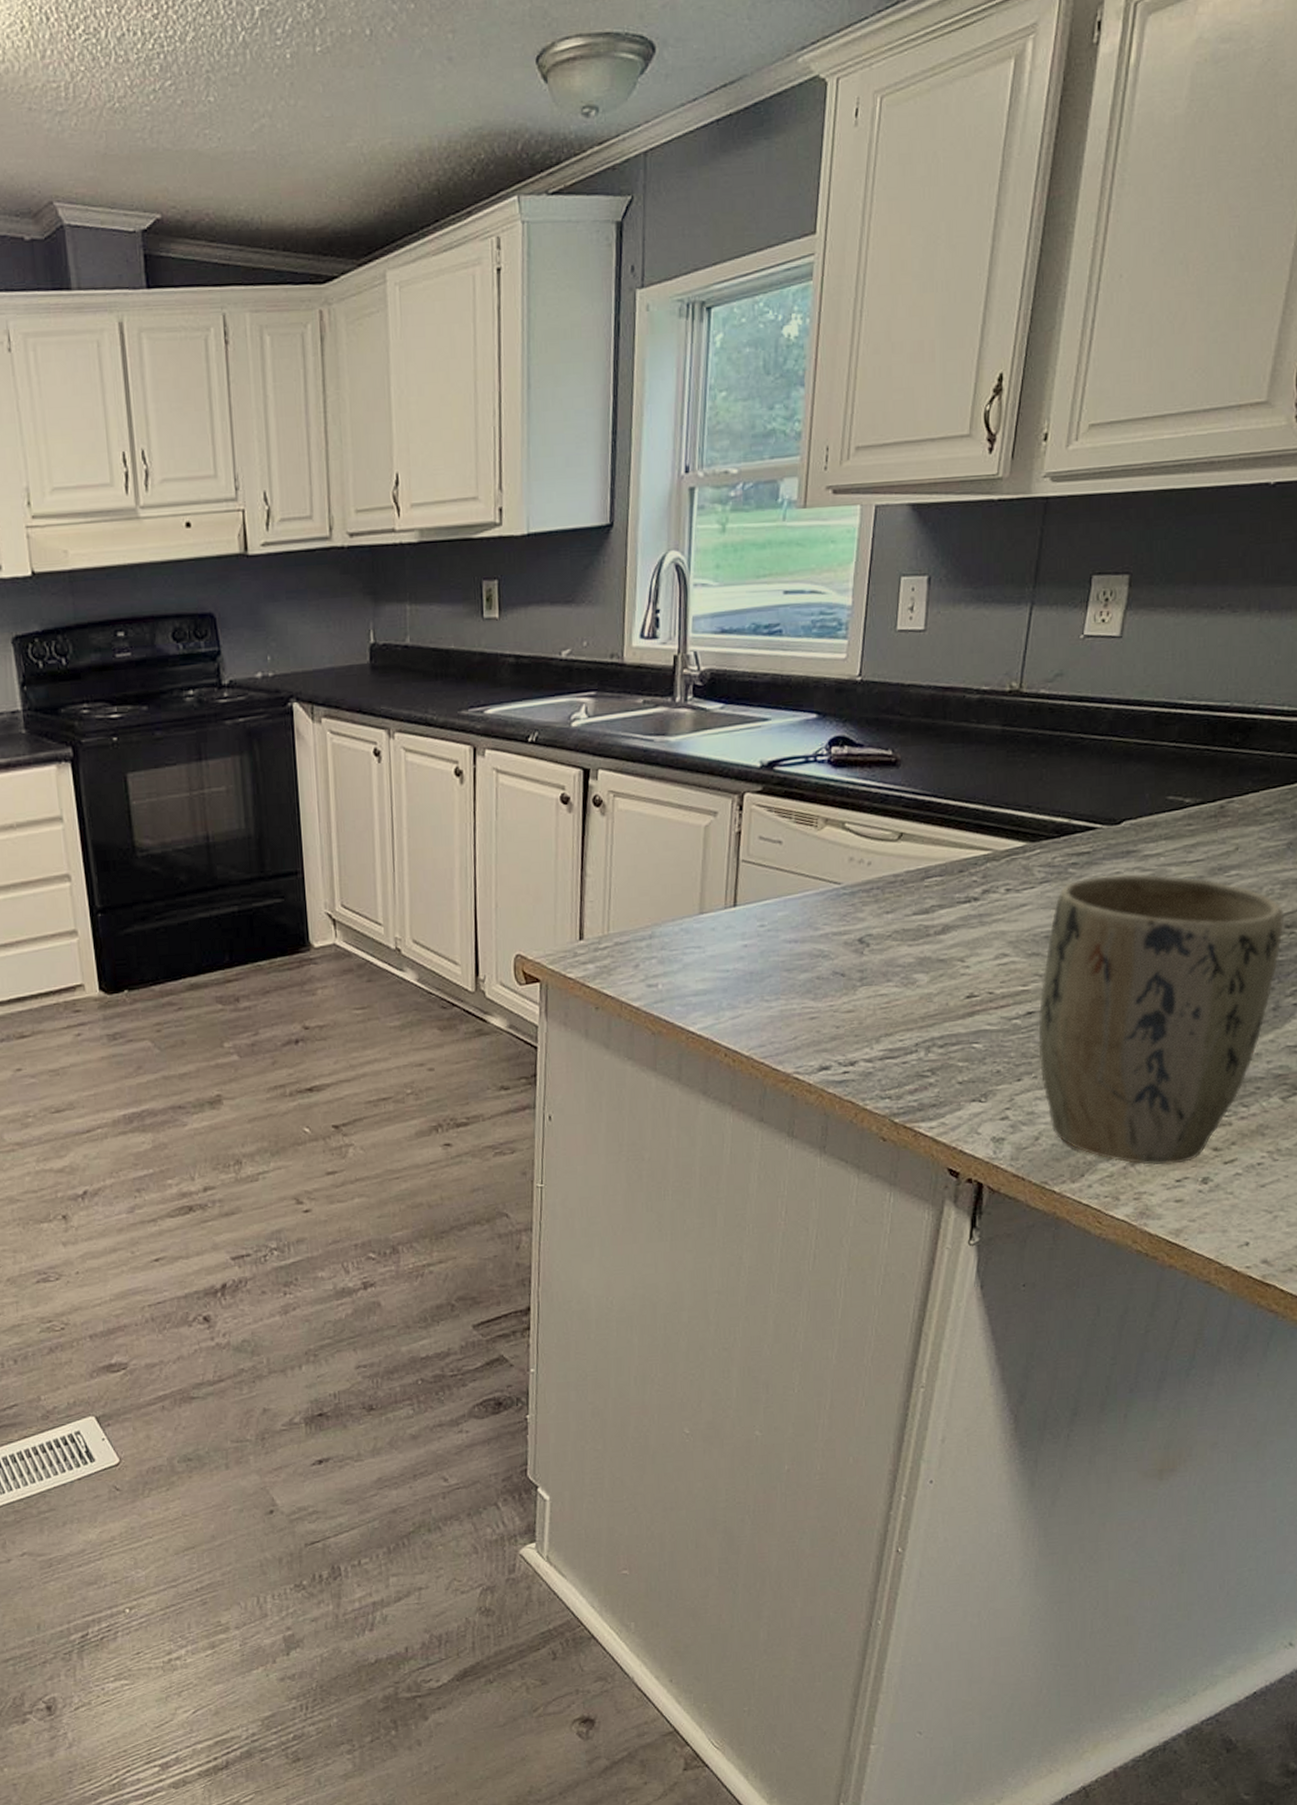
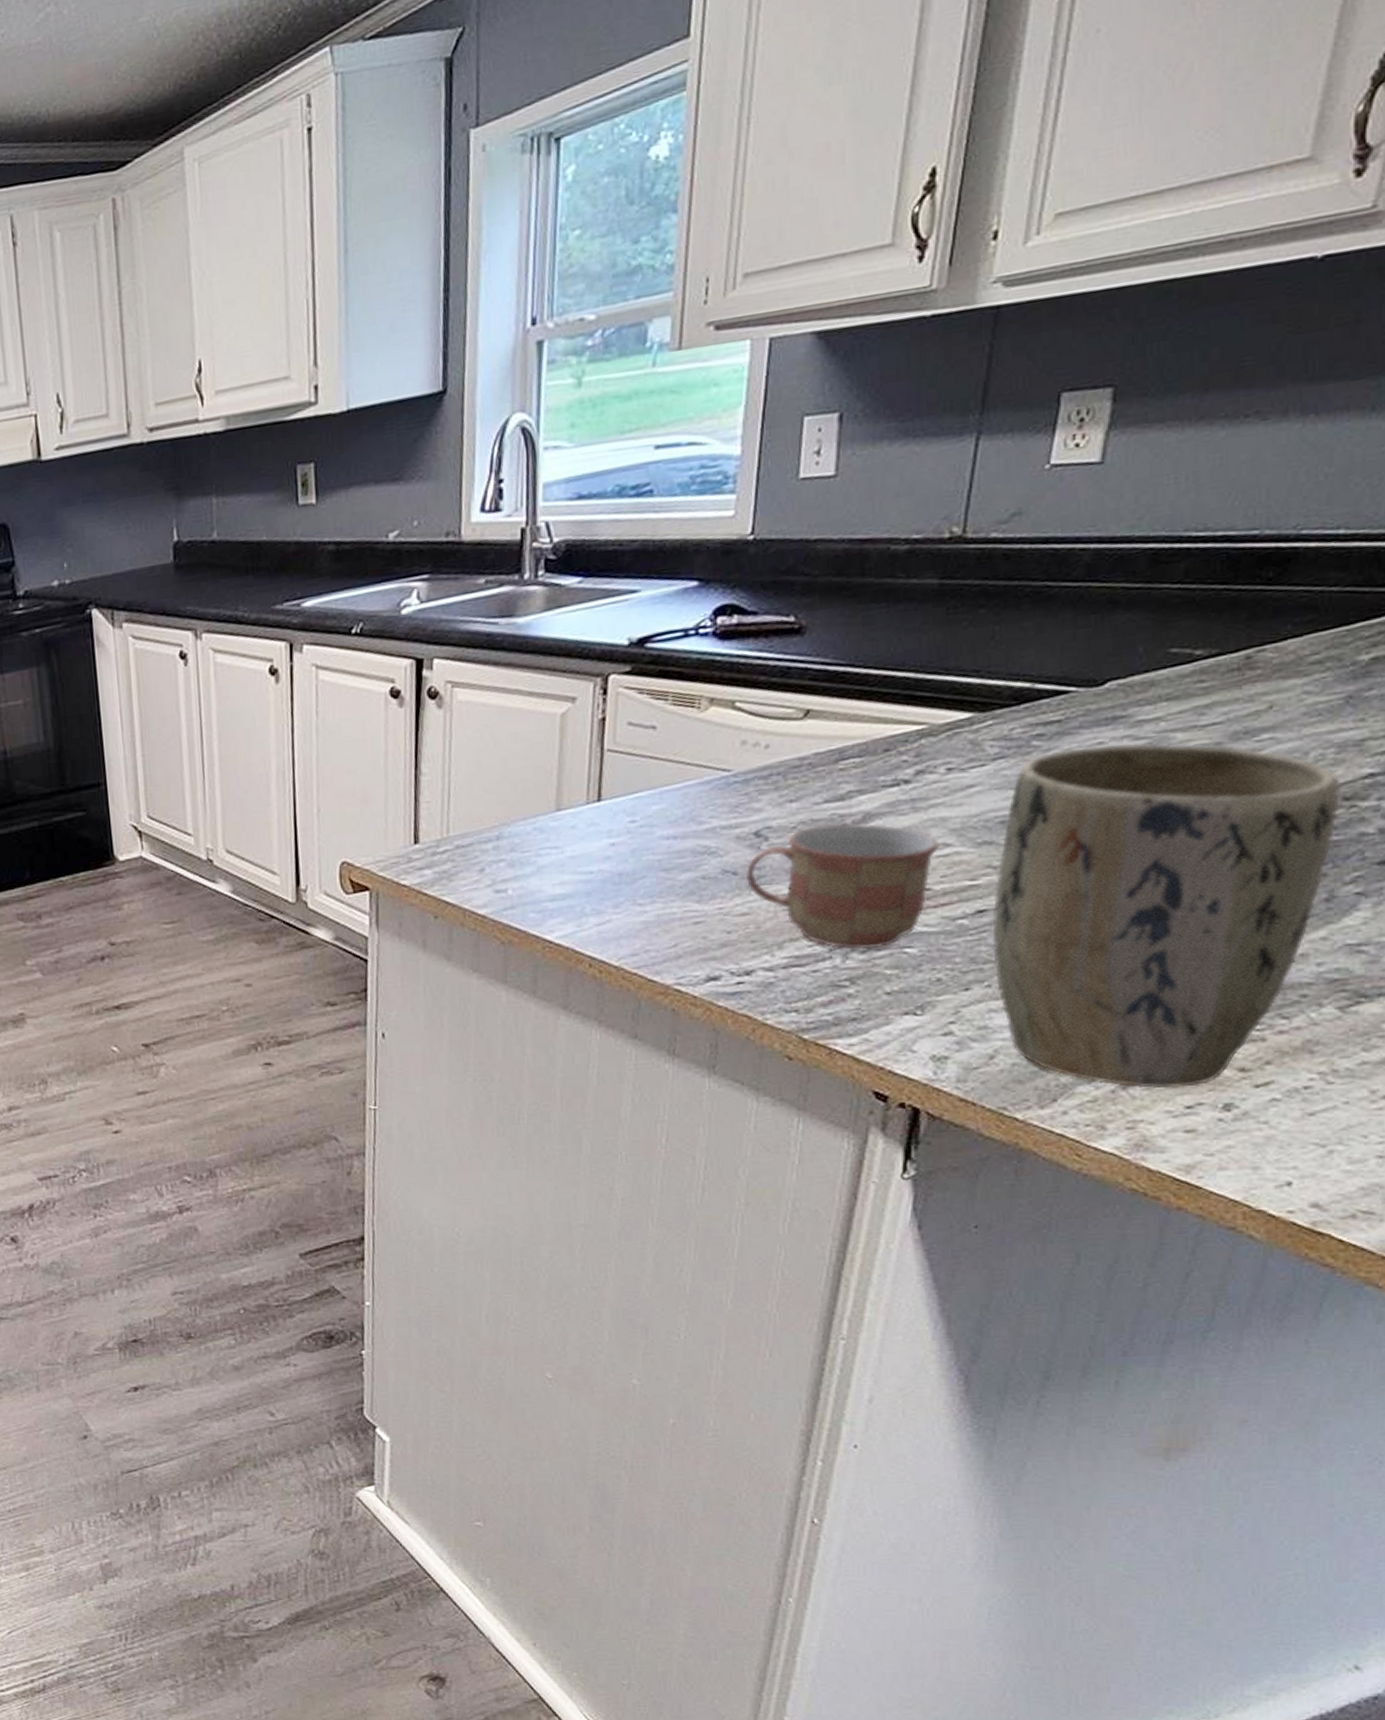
mug: none [851,933,999,1045] -> present [745,823,939,950]

